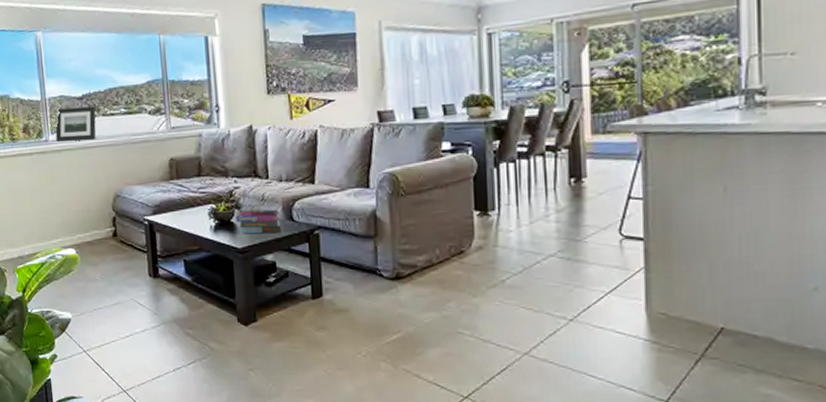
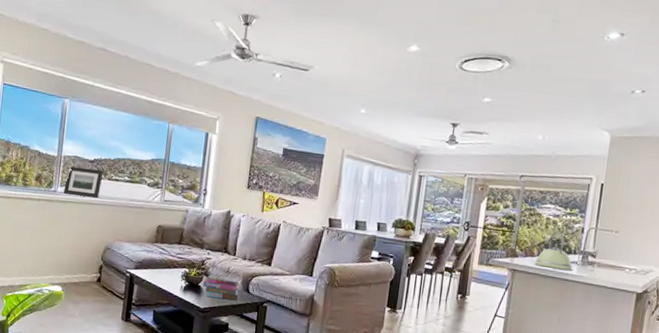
kettle: none [674,70,733,122] -> present [534,231,573,271]

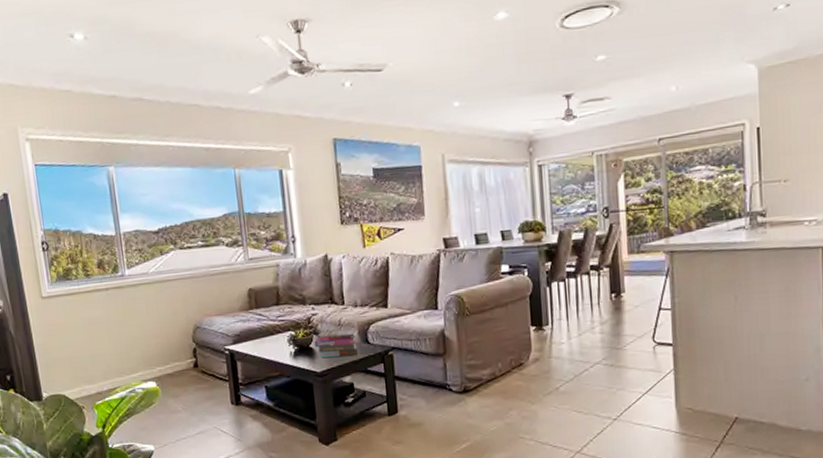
picture frame: present [63,166,104,199] -> none [131,239,174,277]
kettle: present [534,231,573,271] -> none [694,196,741,241]

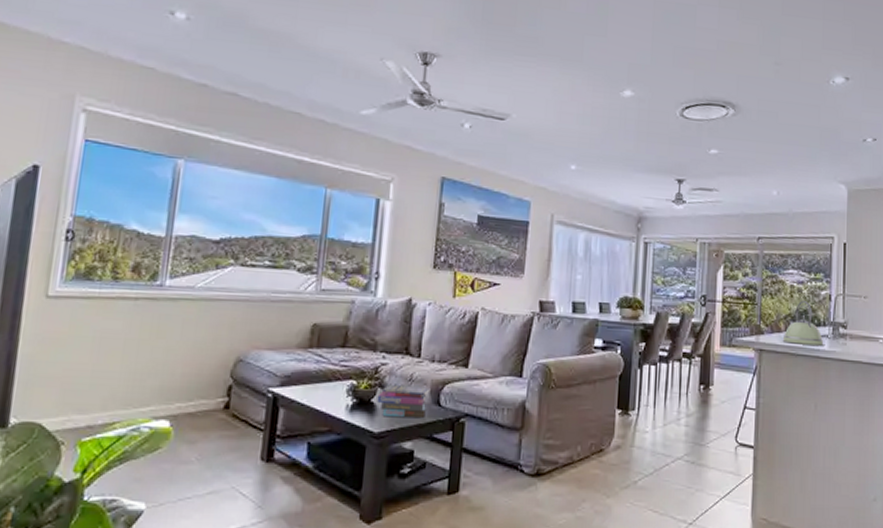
kettle: none [694,196,741,241] -> present [782,301,824,347]

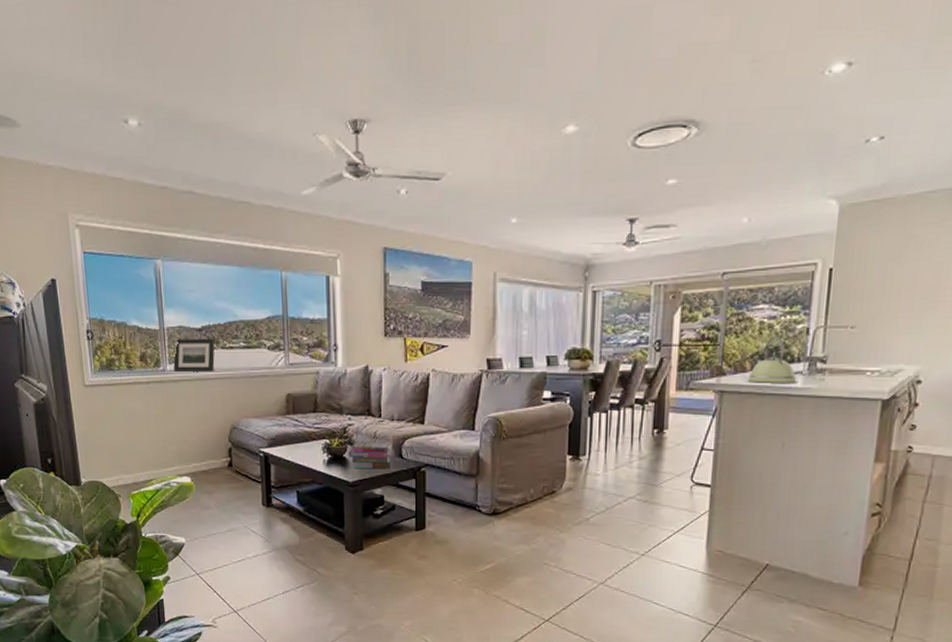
picture frame: none [174,250,234,293] -> present [173,338,215,373]

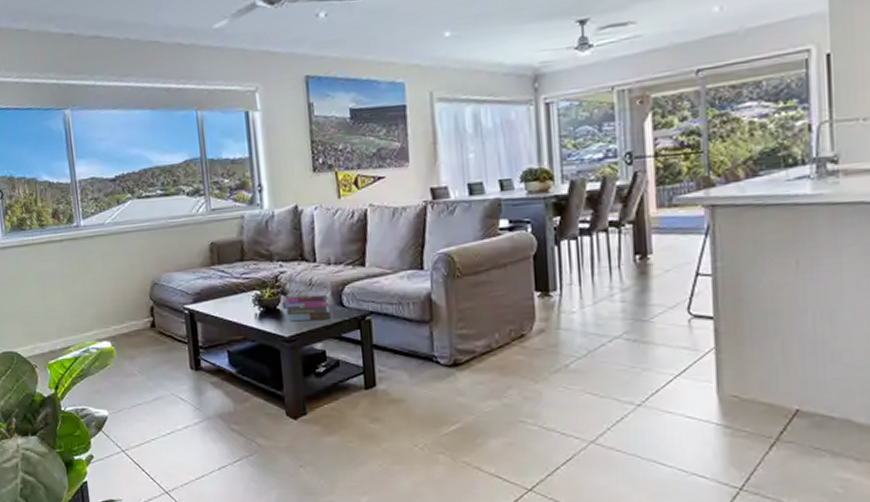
picture frame: present [173,338,215,373] -> none [86,188,131,228]
kettle: present [747,337,797,384] -> none [742,138,805,193]

